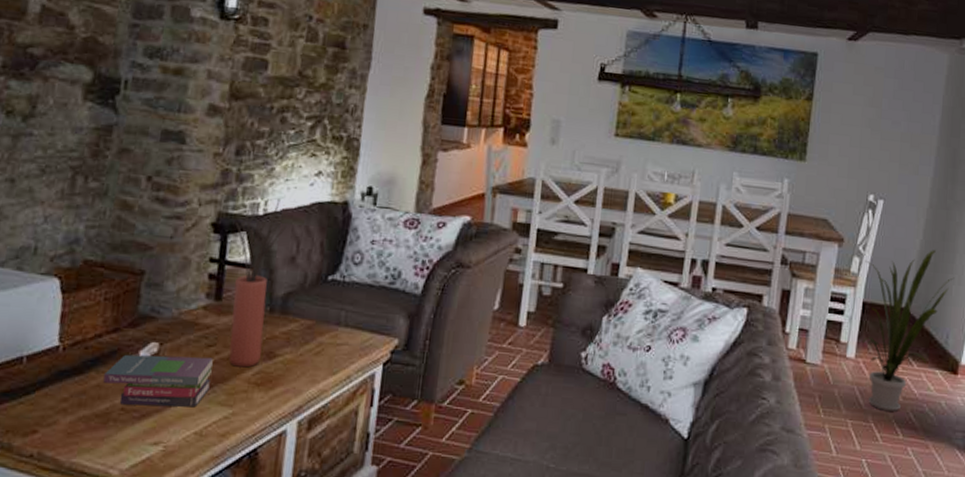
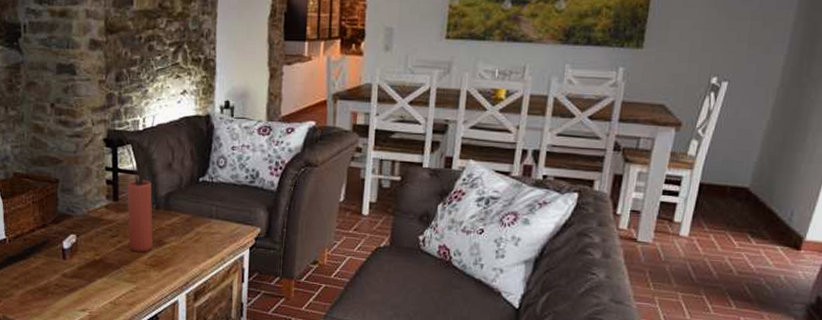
books: present [103,354,213,408] -> none [40,244,117,284]
house plant: present [863,250,954,411] -> none [697,129,804,285]

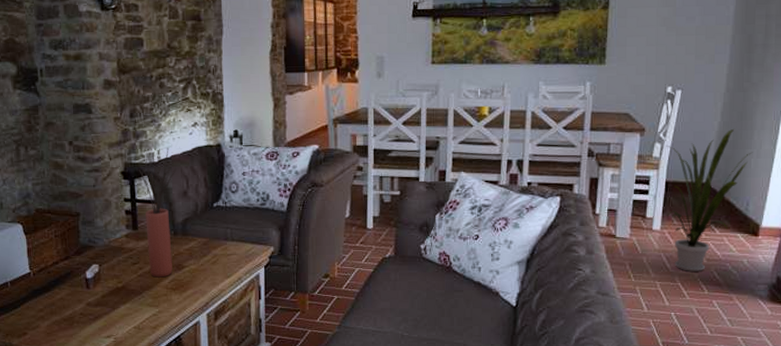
house plant: none [697,129,804,285] -> present [666,129,753,271]

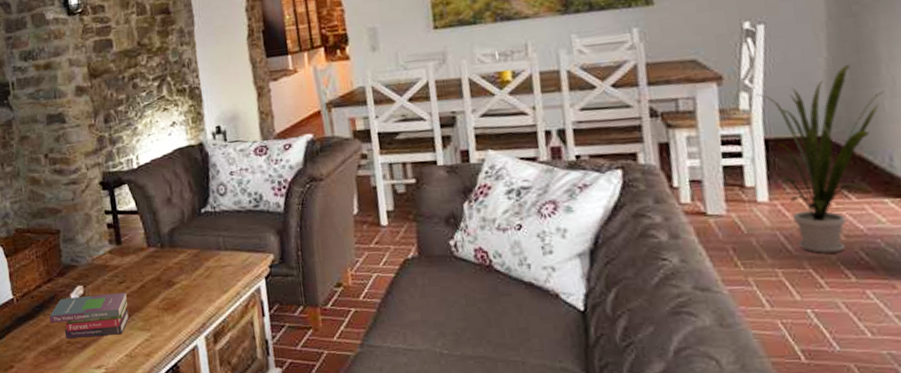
books: none [65,272,139,310] -> present [49,292,129,338]
vase: present [139,147,176,278] -> none [118,151,163,297]

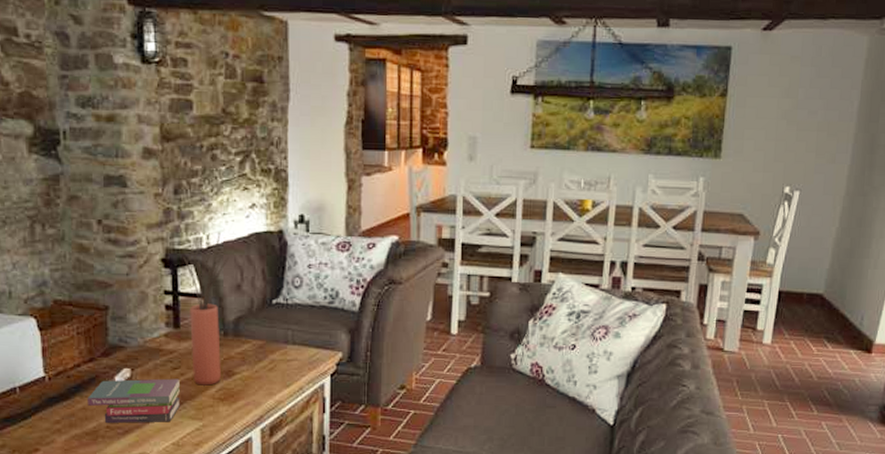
vase: none [118,151,163,297] -> present [183,232,229,386]
house plant: present [756,65,884,253] -> none [779,236,870,390]

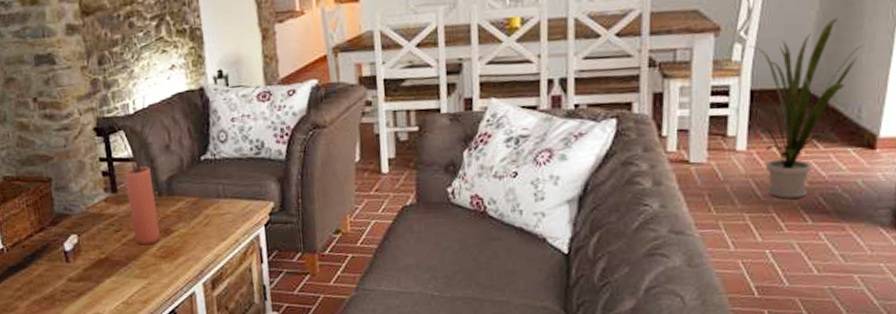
books: present [88,378,180,423] -> none [42,240,125,287]
house plant: none [779,236,870,390] -> present [749,18,864,199]

